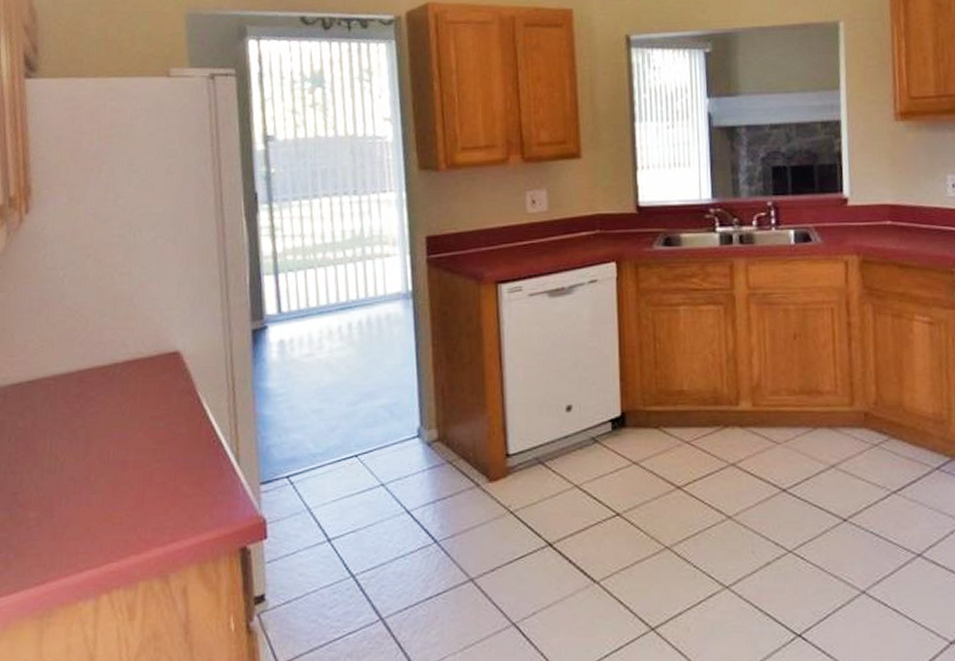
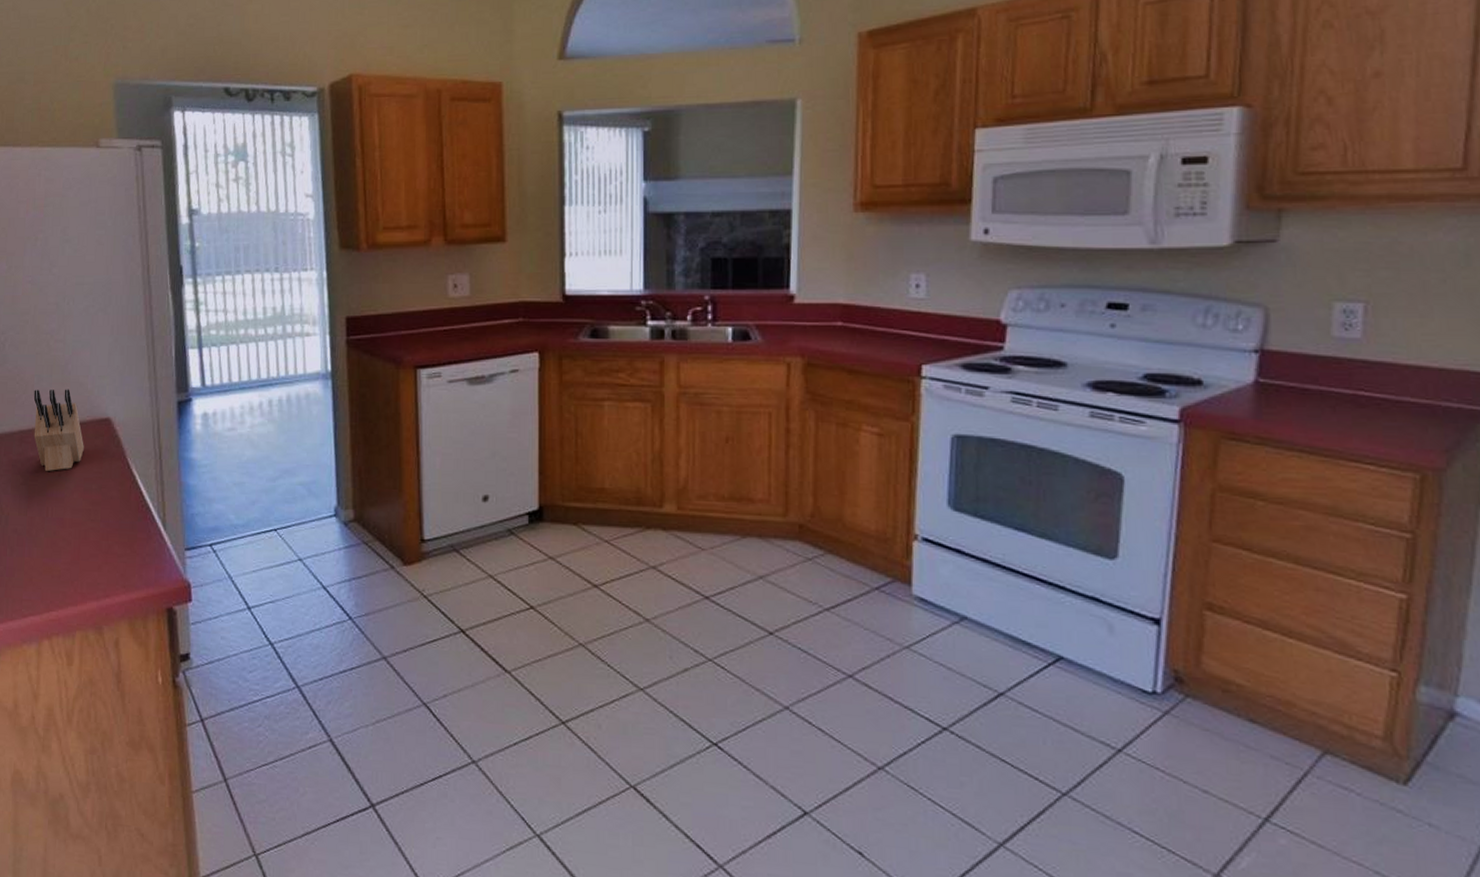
knife block: none [94,323,150,413] -> present [33,389,84,472]

